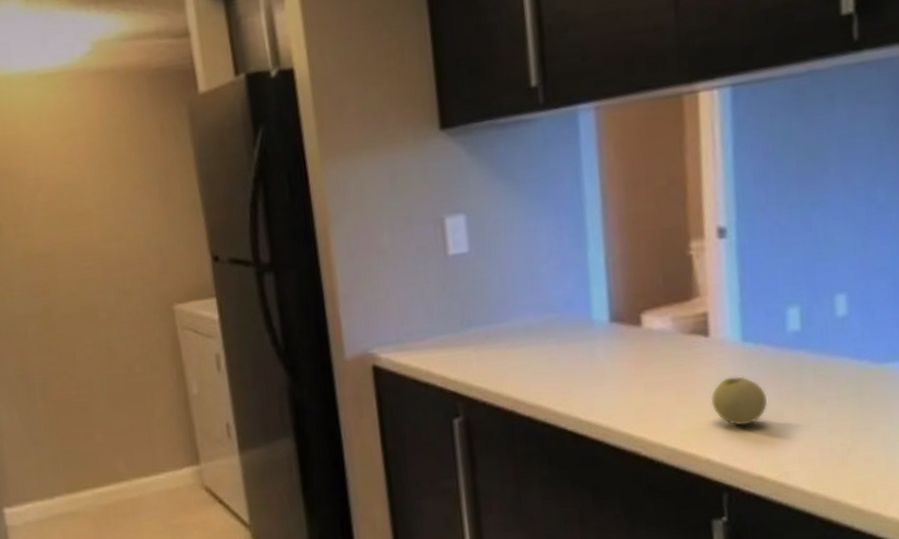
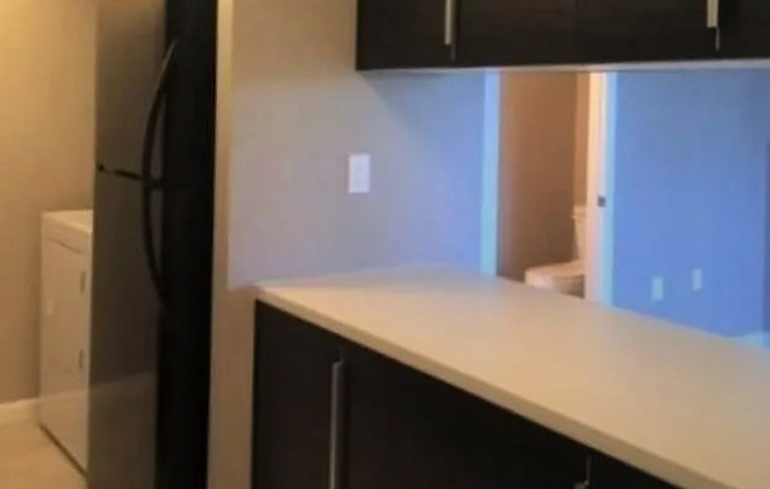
apple: present [710,376,768,426] -> none [581,339,632,389]

